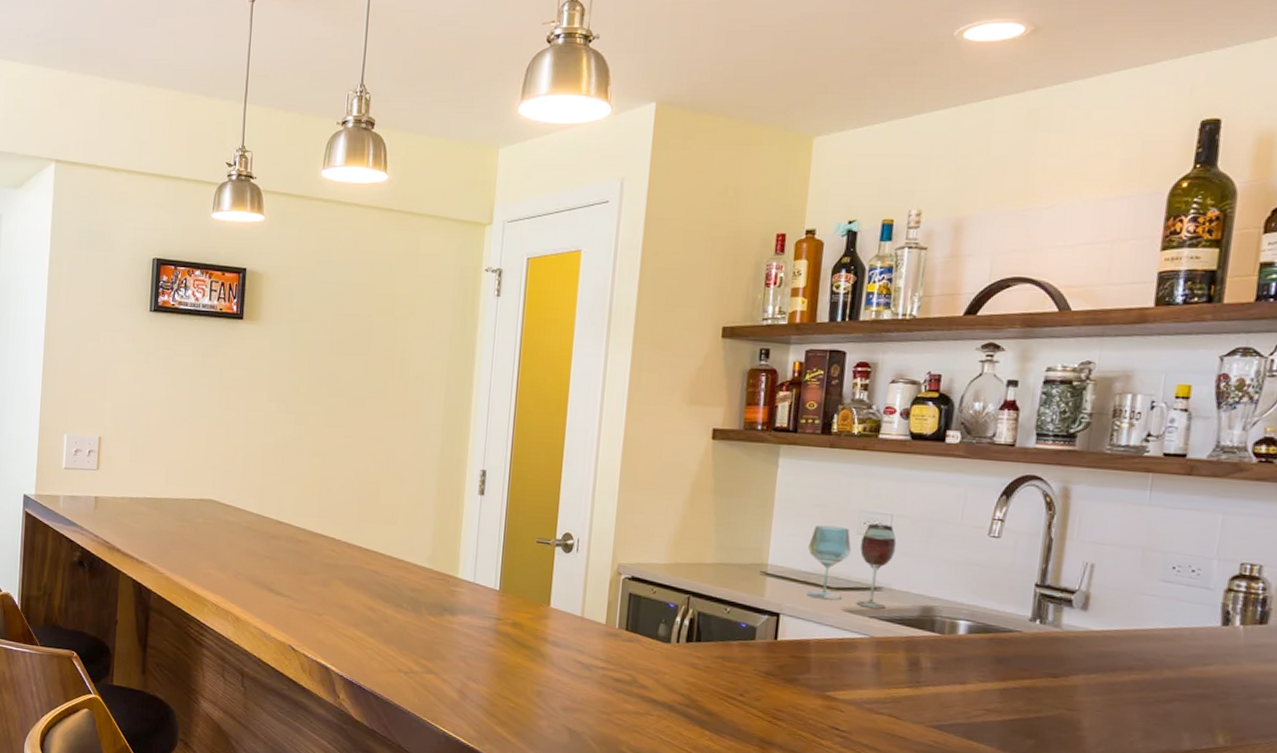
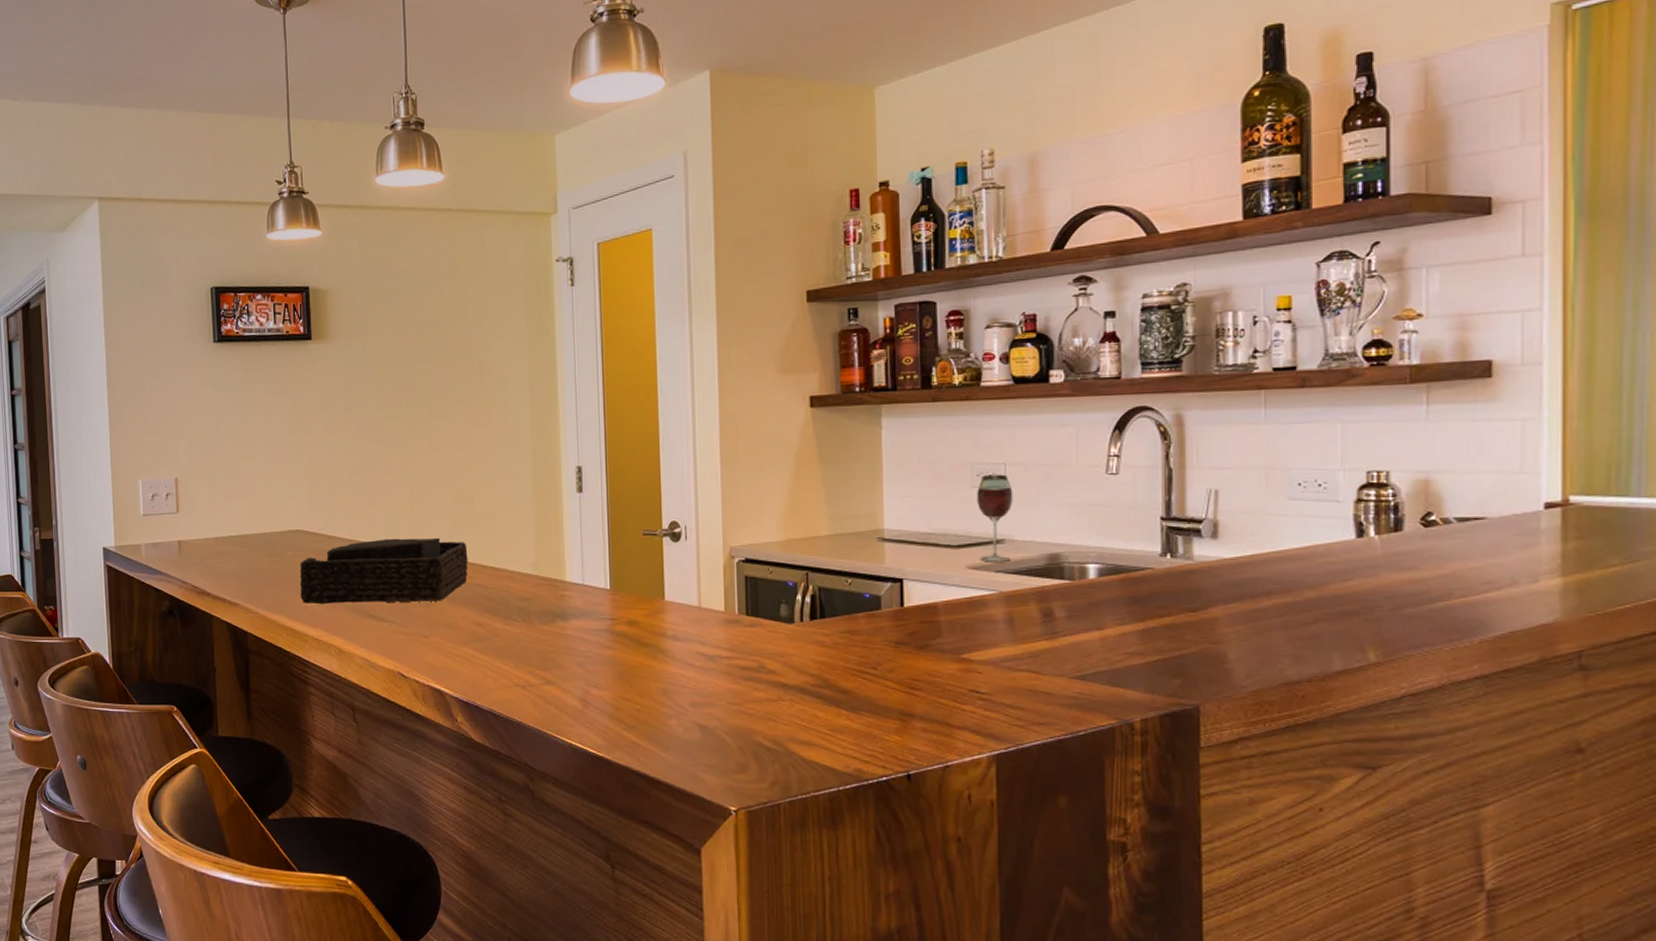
napkin holder: none [205,517,368,583] -> present [299,537,468,605]
wine glass: present [808,525,852,600] -> none [923,482,968,559]

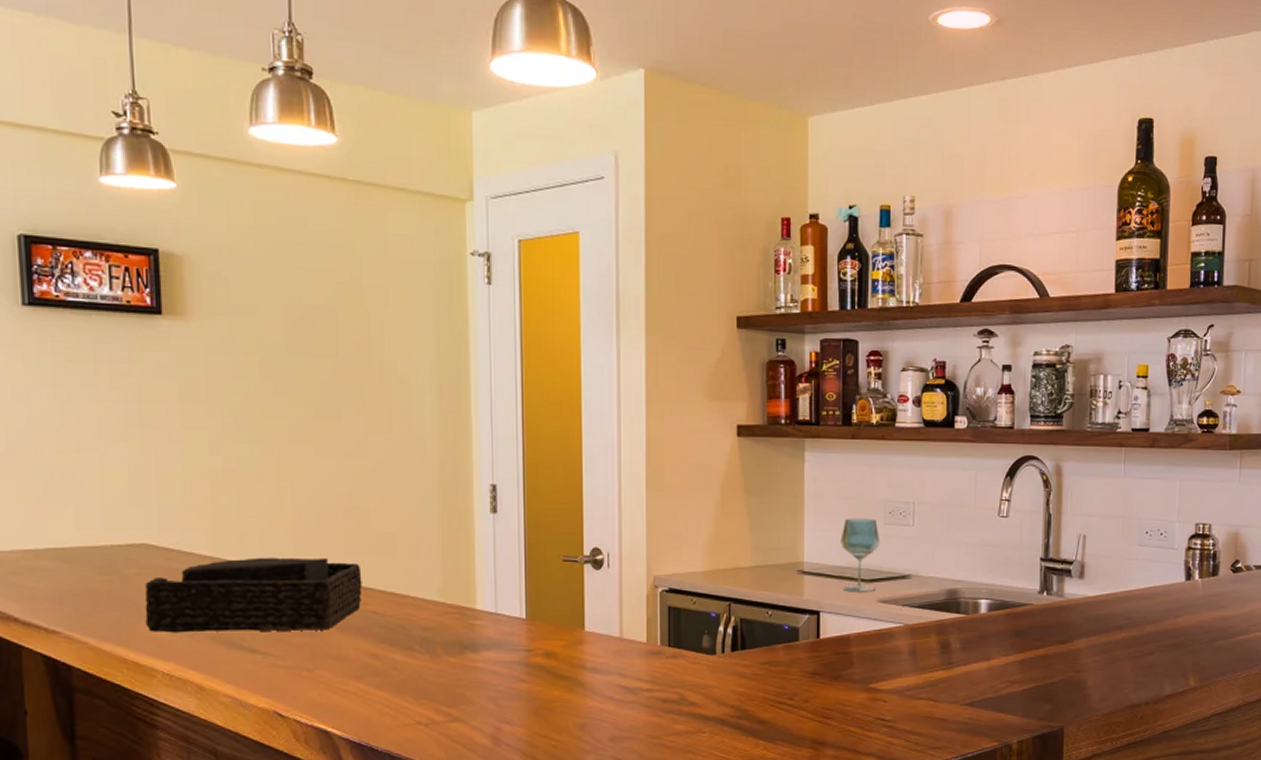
wine glass: none [923,482,968,559] -> present [840,518,880,592]
wineglass: present [977,474,1013,562] -> none [889,512,920,596]

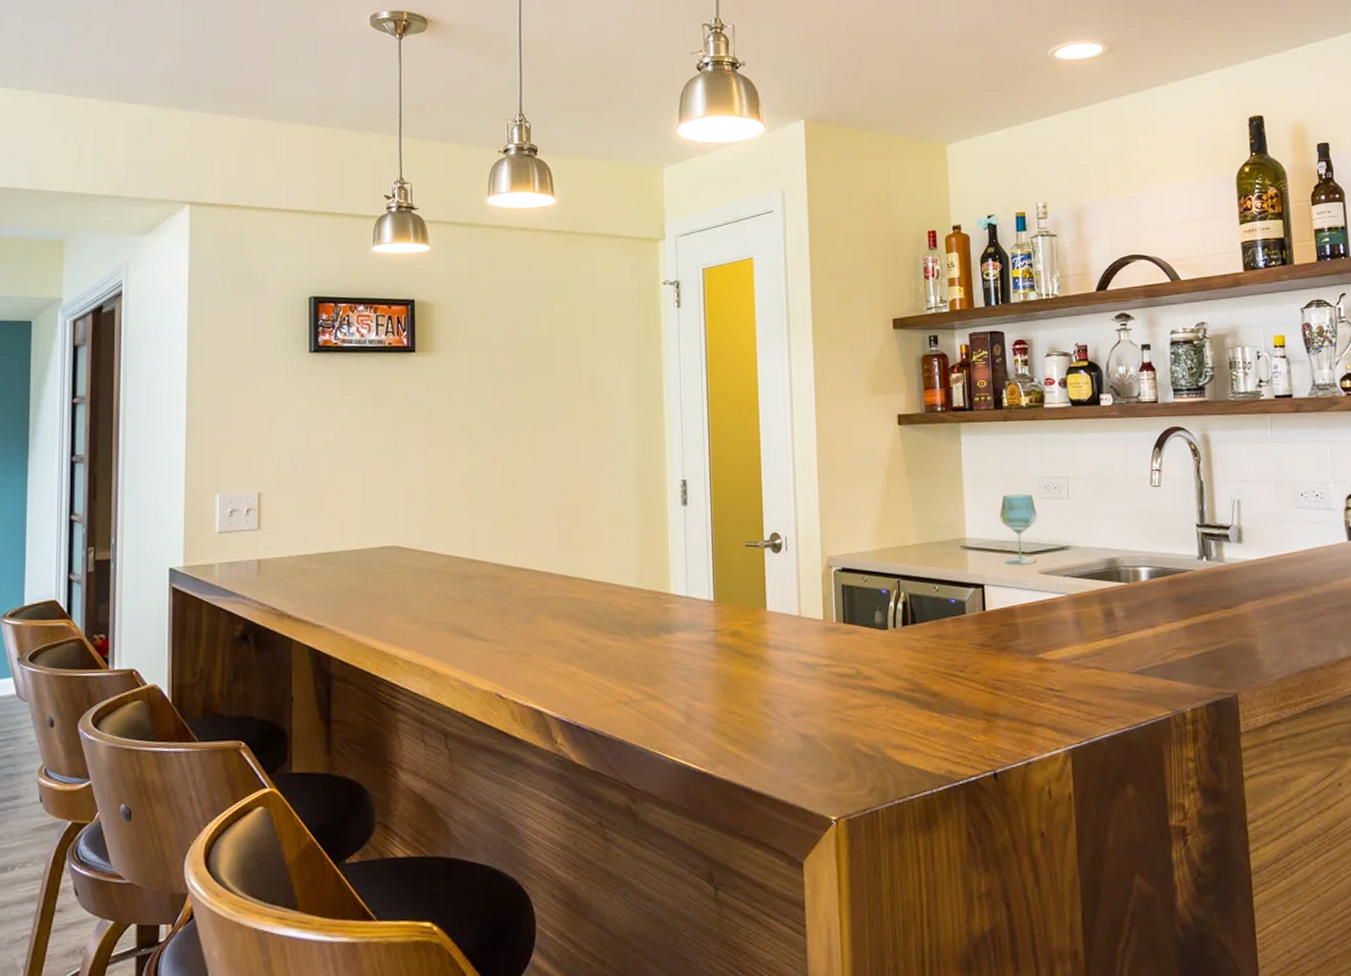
napkin holder: present [144,557,363,633] -> none [392,552,572,624]

